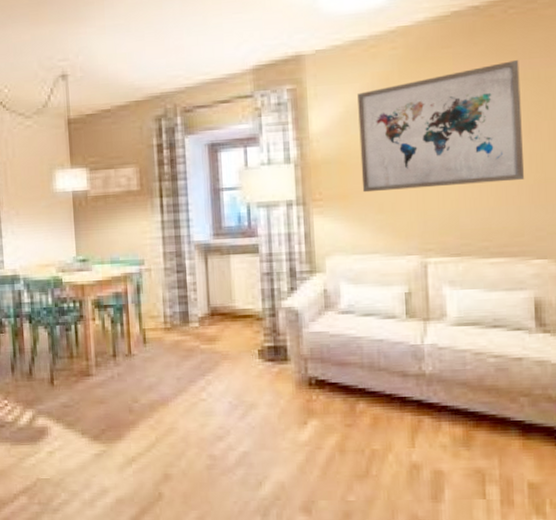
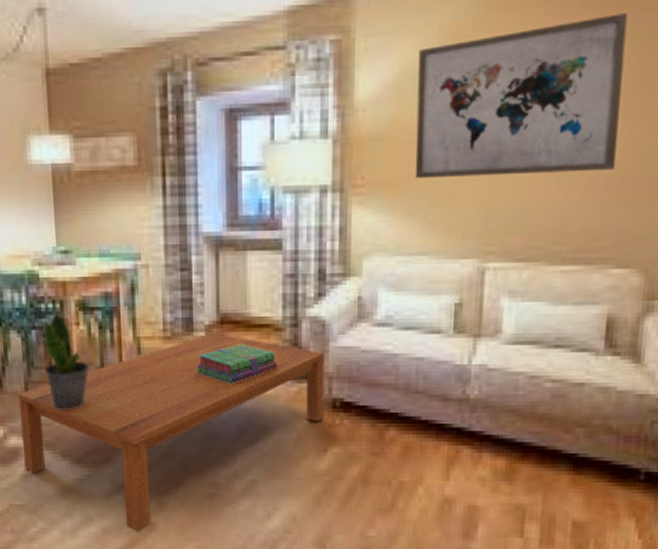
coffee table: none [45,323,302,502] -> present [18,333,325,532]
potted plant: none [66,310,103,394] -> present [44,312,89,411]
stack of books: none [192,332,260,367] -> present [196,344,277,384]

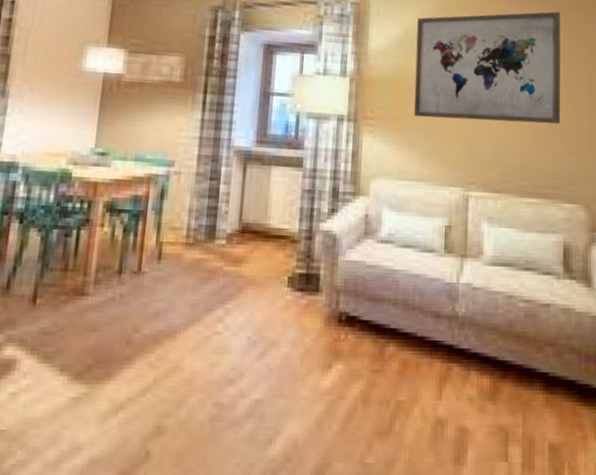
coffee table: present [18,333,325,532] -> none [15,241,334,463]
potted plant: present [44,312,89,411] -> none [58,212,106,318]
stack of books: present [196,344,277,384] -> none [213,254,291,294]

